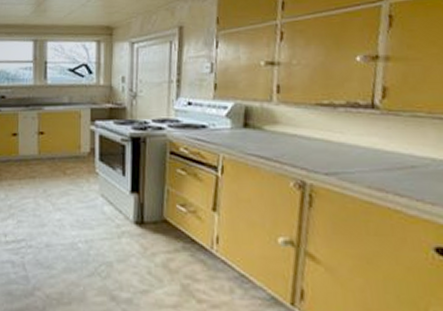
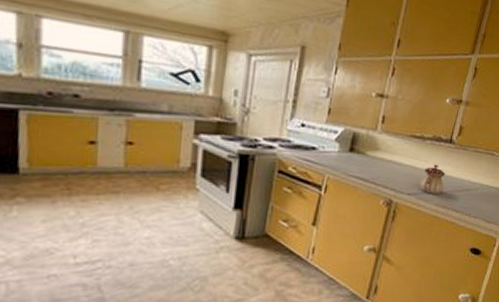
teapot: none [339,136,376,175] -> present [420,164,445,195]

